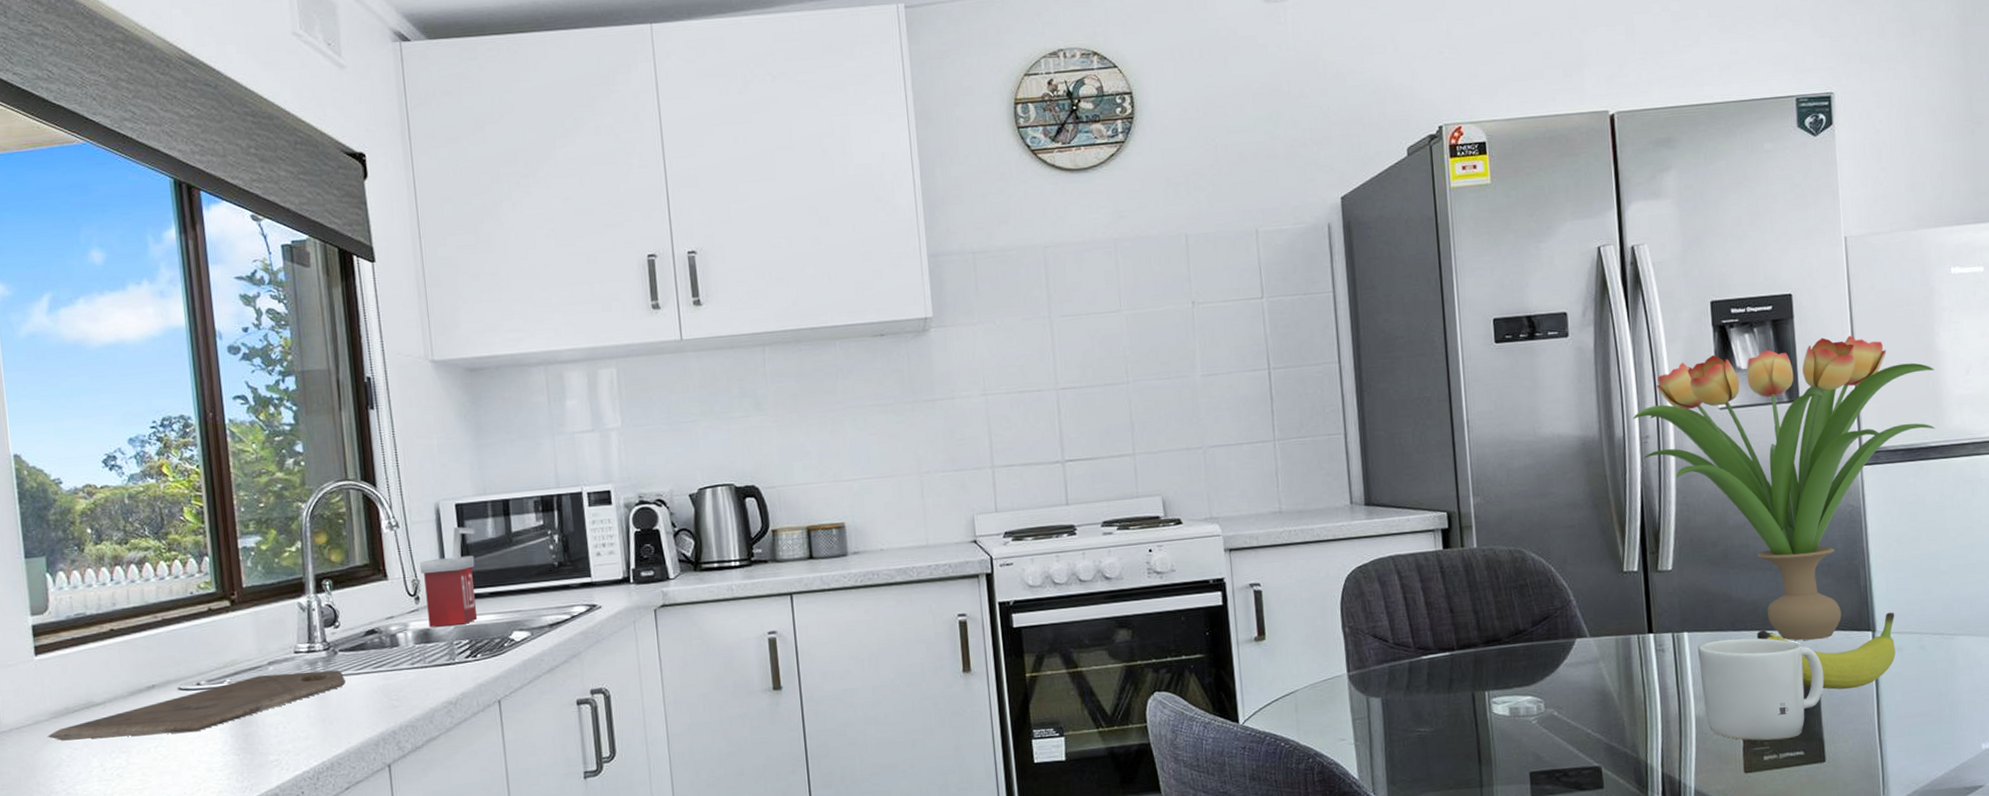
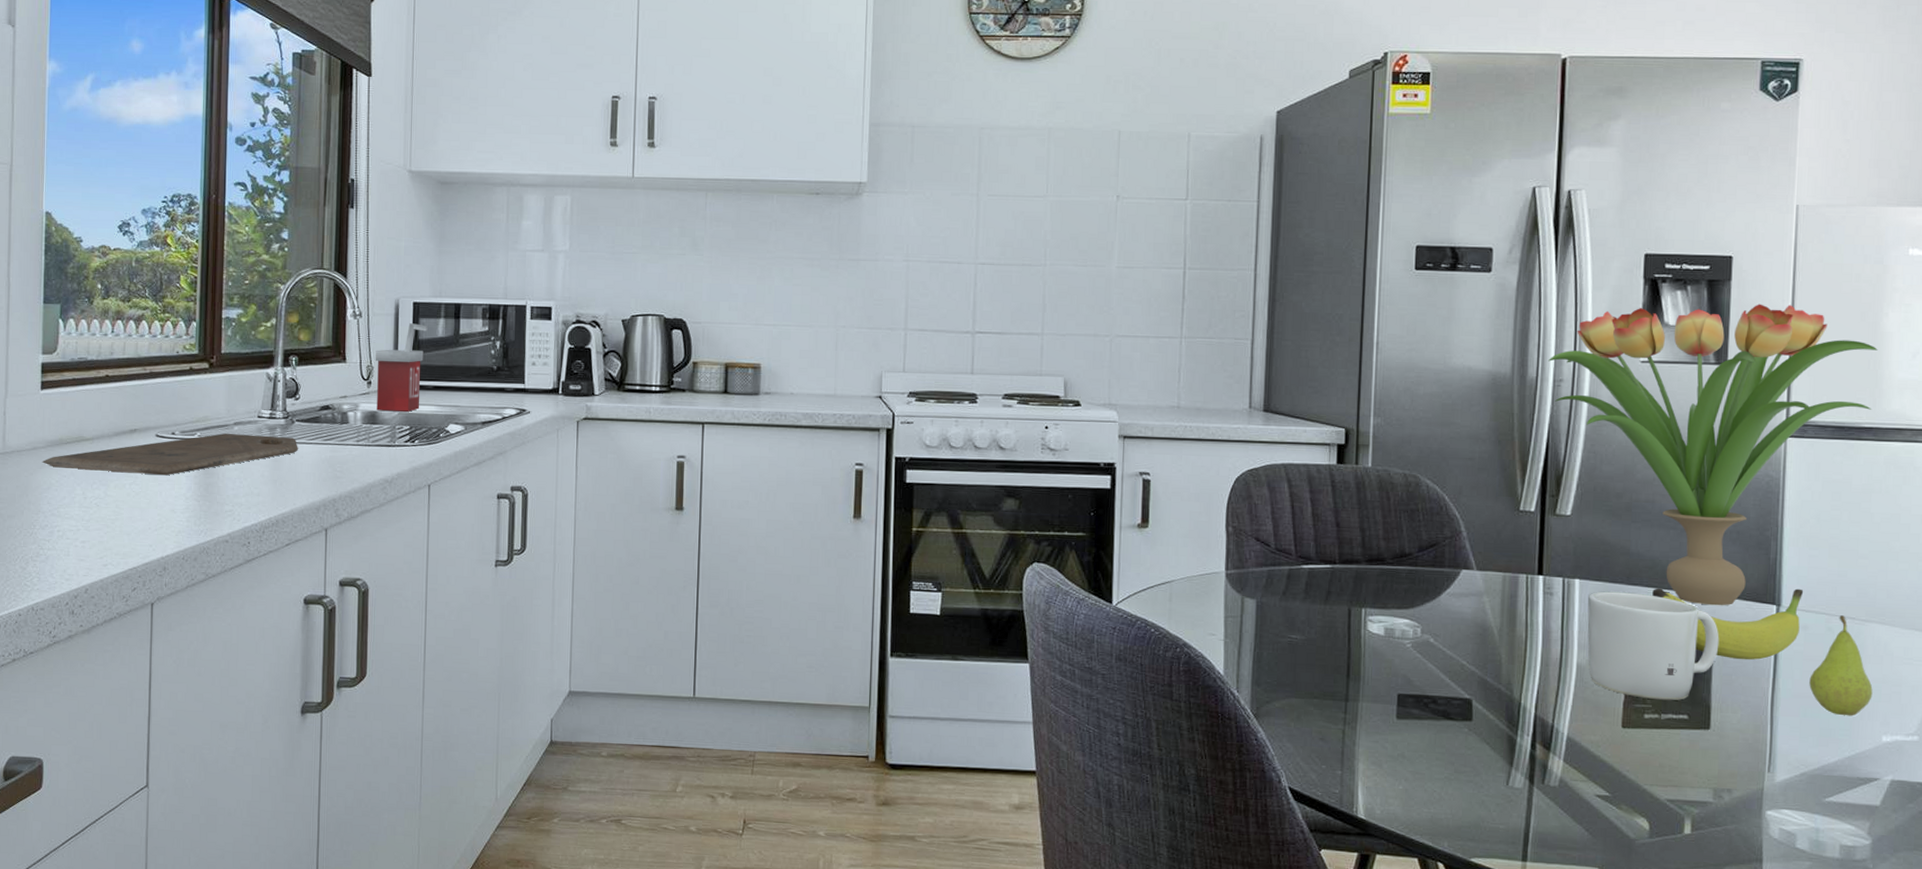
fruit: none [1910,632,1968,730] -> present [1809,615,1873,717]

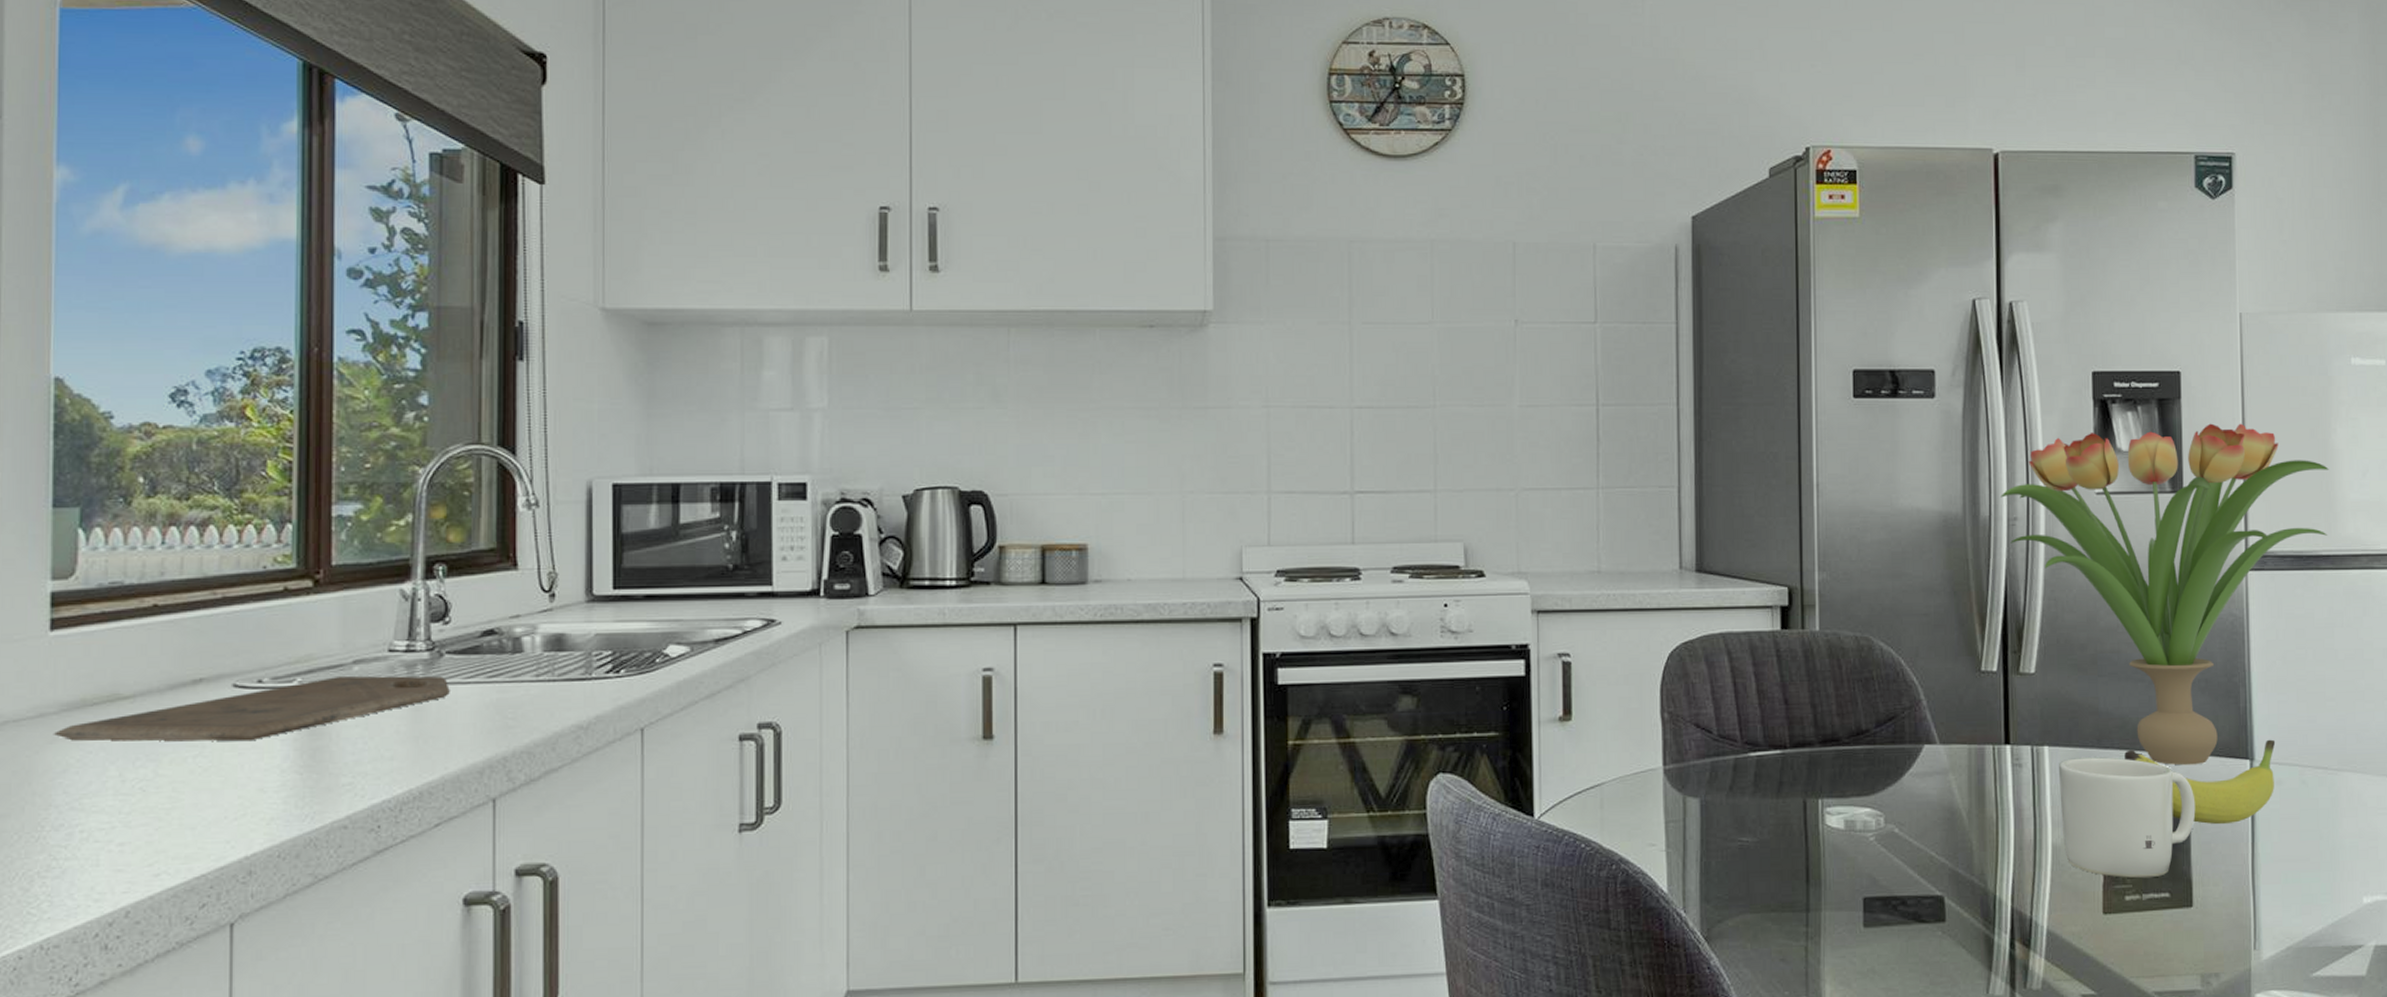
soap dispenser: present [375,323,428,412] -> none [559,512,634,632]
fruit: present [1809,615,1873,717] -> none [2288,766,2350,879]

